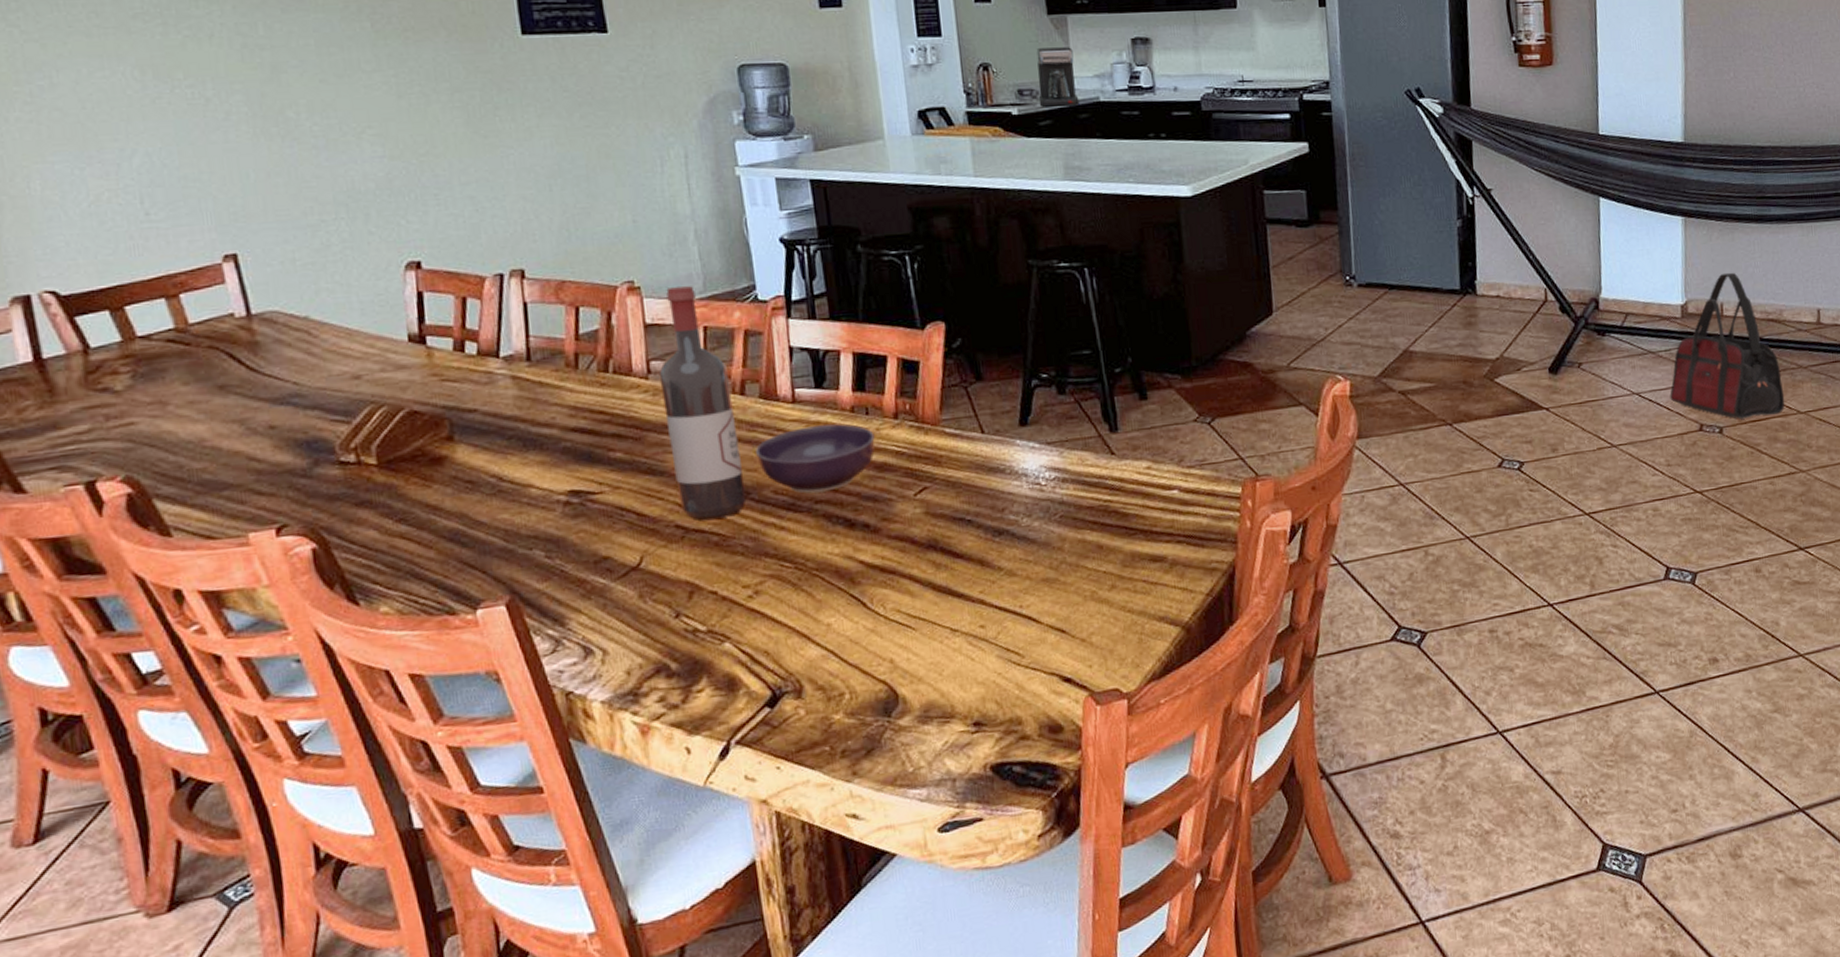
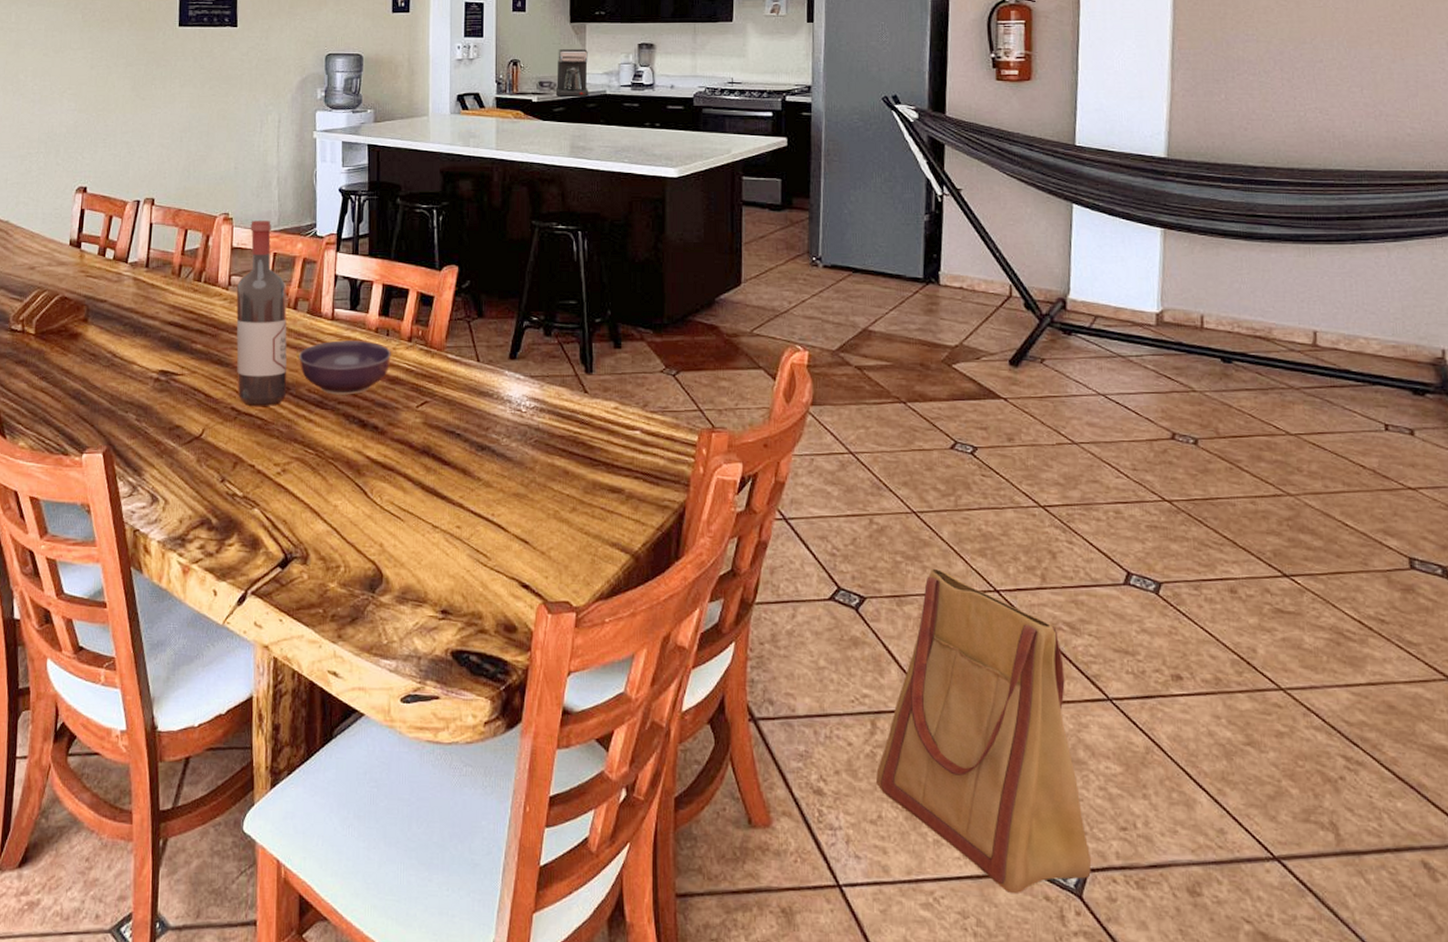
shopping bag: none [1449,592,1649,893] -> present [876,569,1091,893]
duffel bag: present [1670,272,1785,419] -> none [1139,286,1272,434]

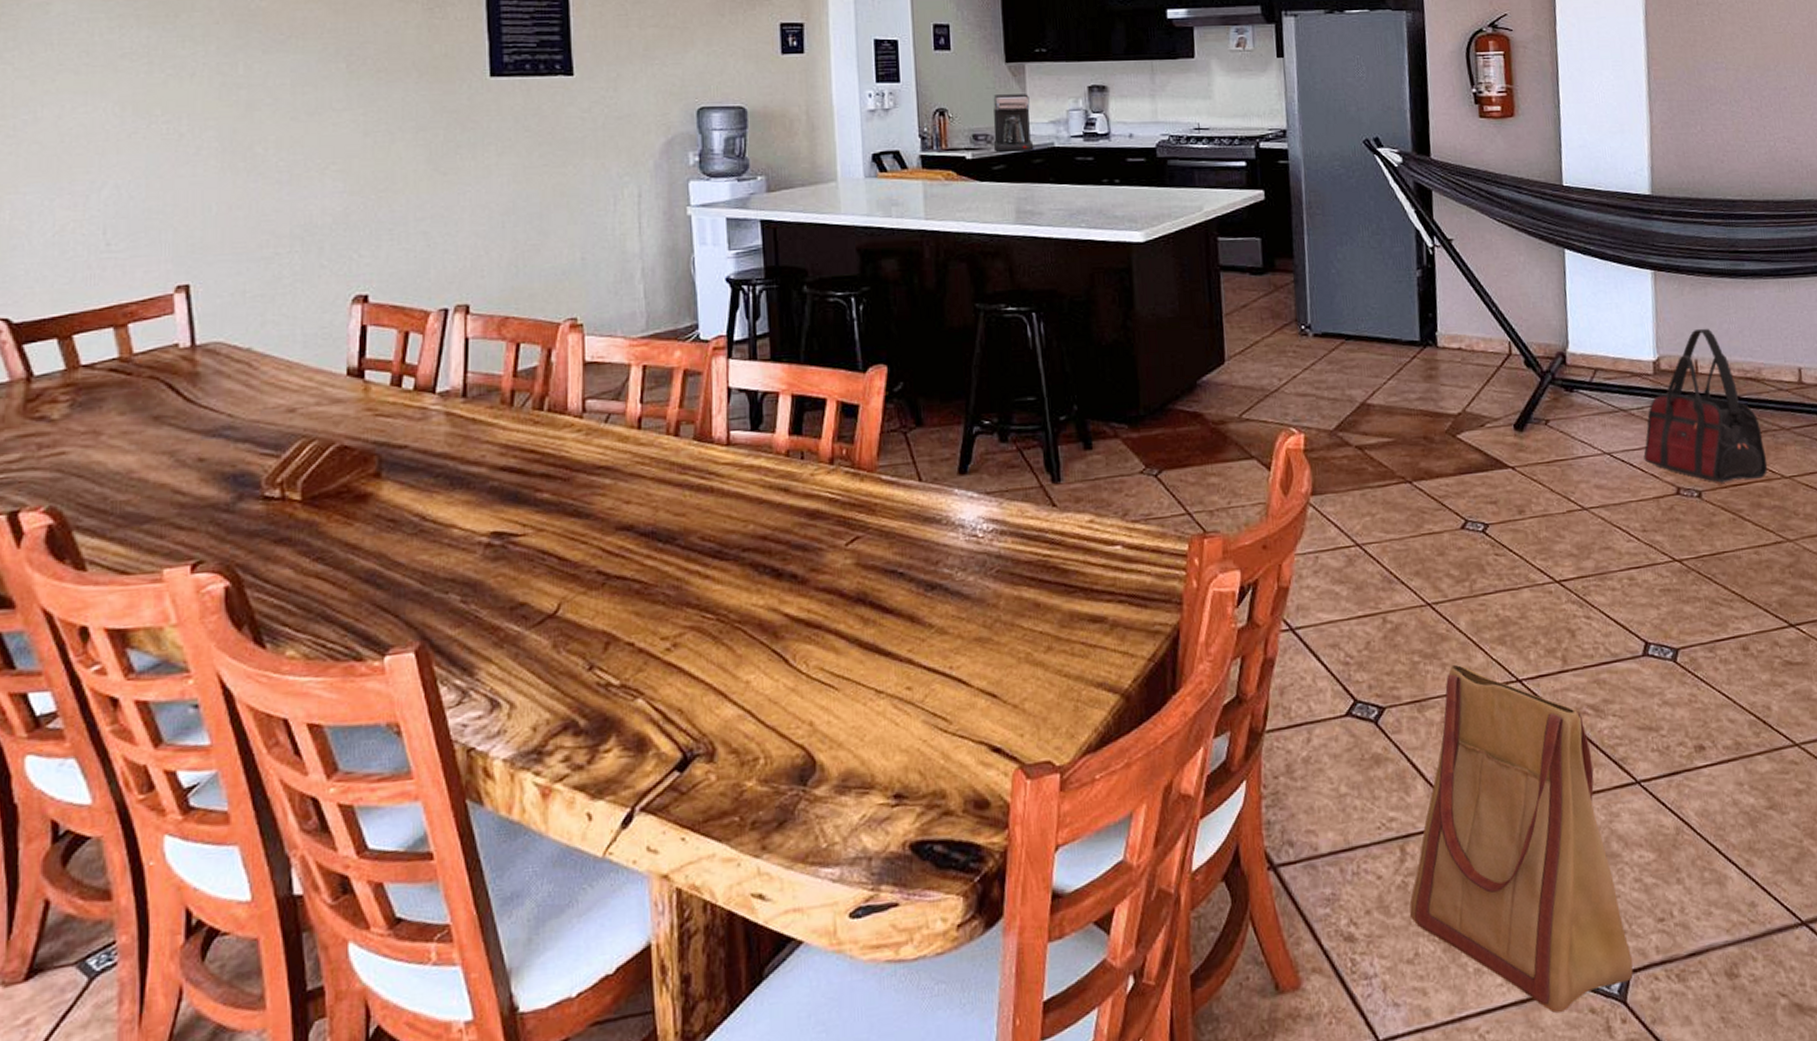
wine bottle: present [236,221,287,406] -> none [594,324,672,566]
bowl: present [298,340,391,395] -> none [684,468,809,541]
duffel bag: none [1139,286,1272,434] -> present [1643,328,1768,483]

